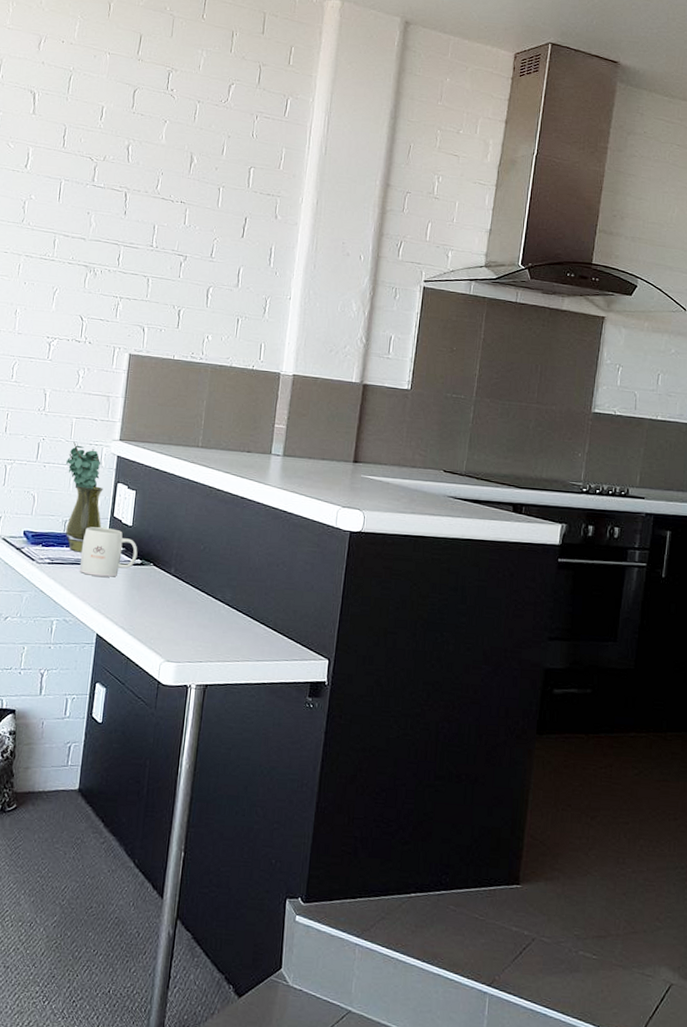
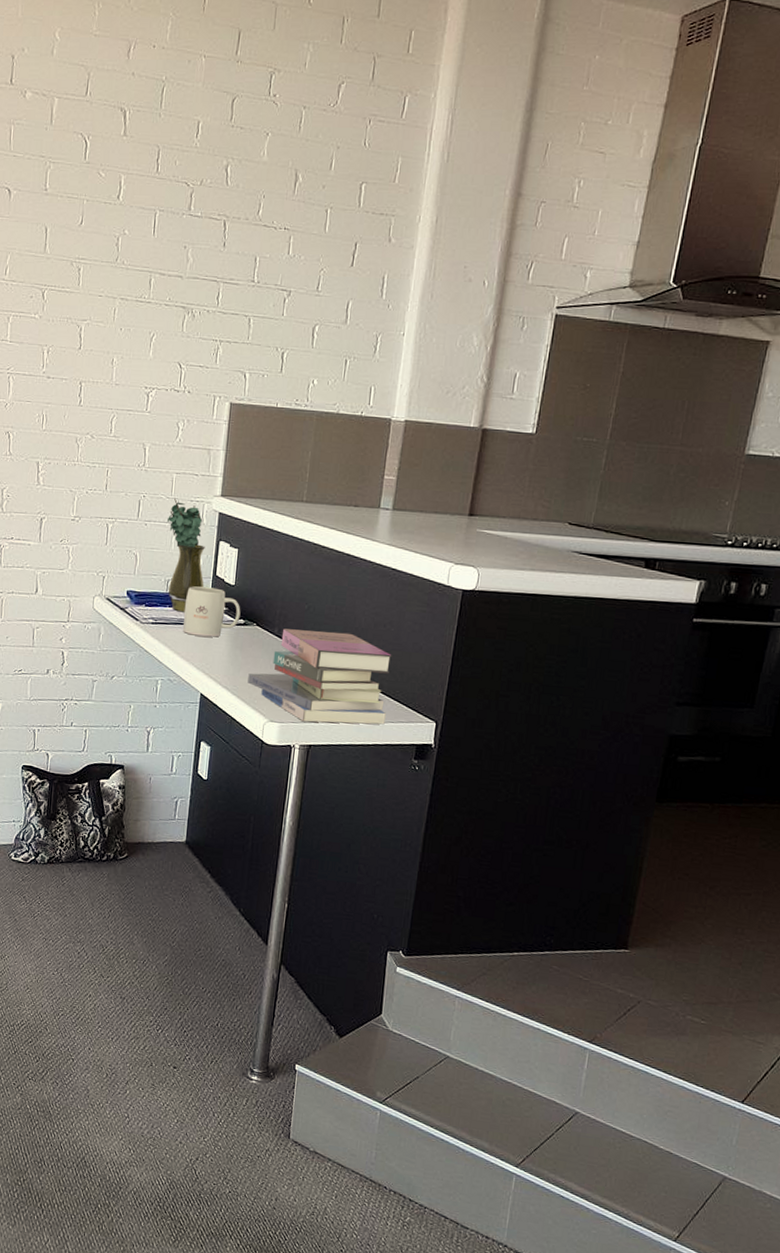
books: none [144,568,285,663] -> present [247,628,392,725]

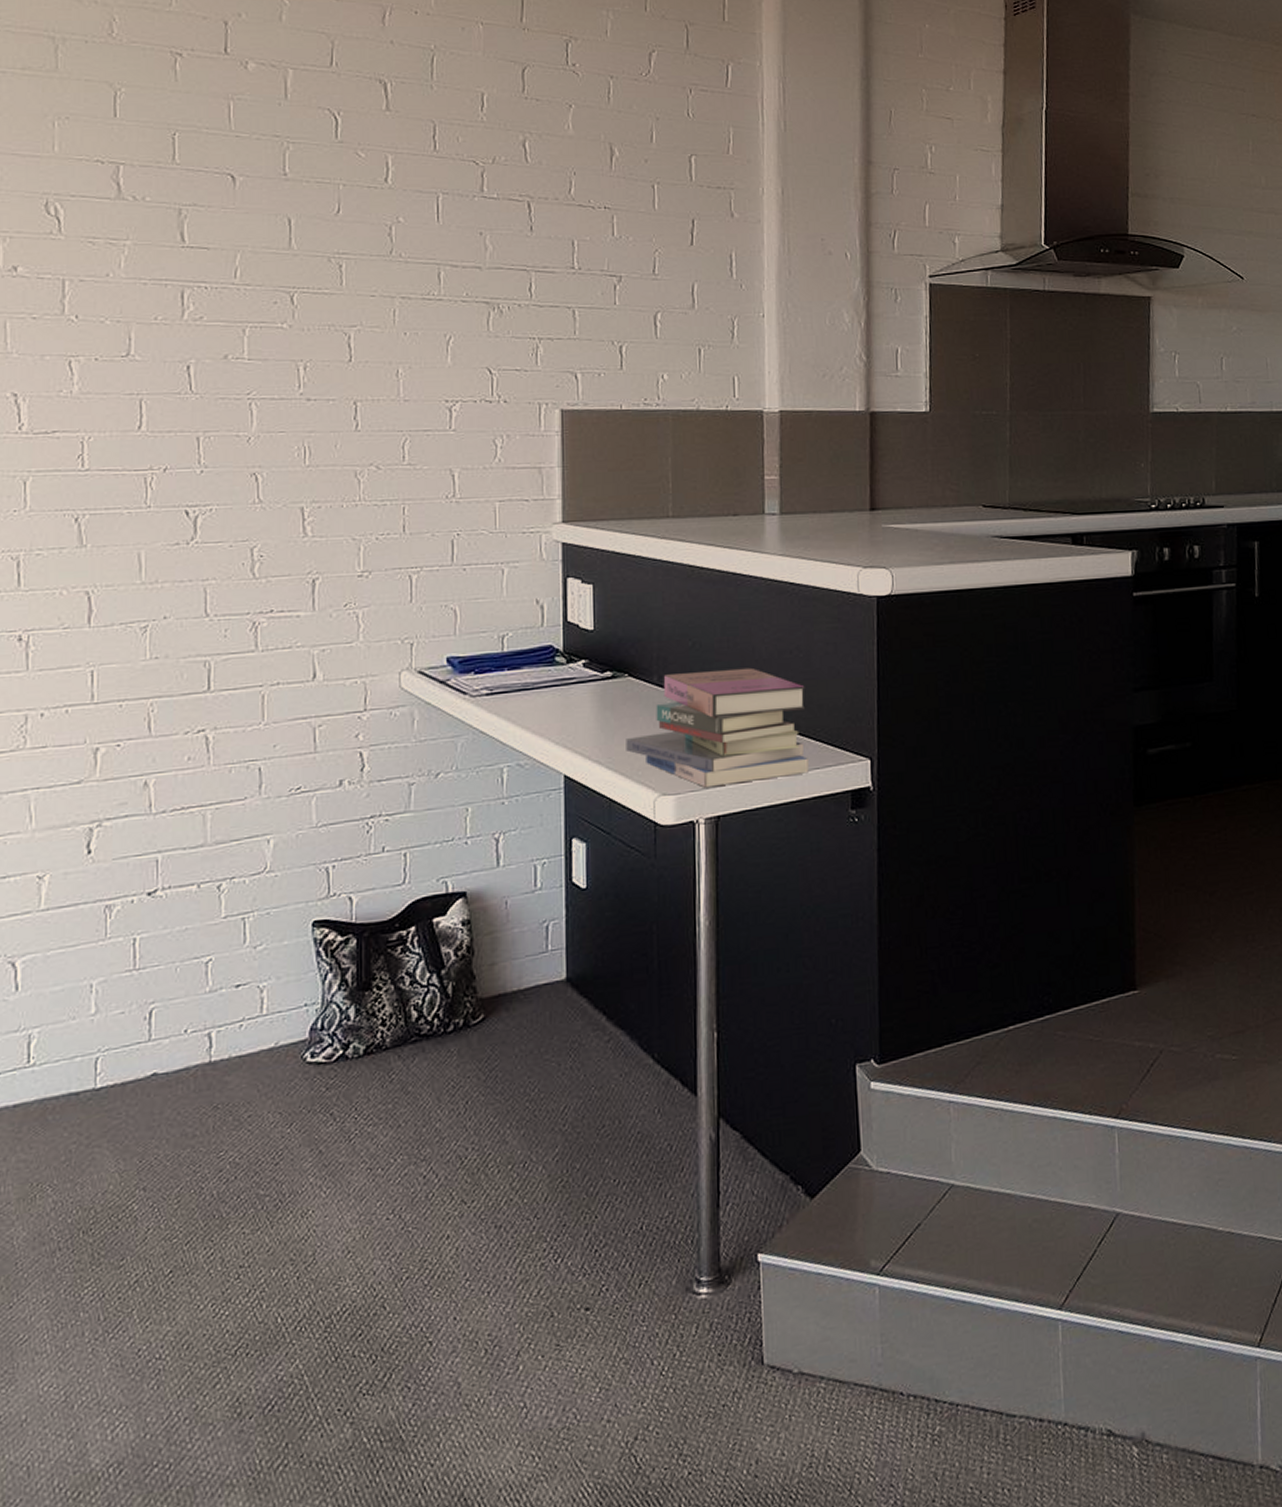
vase: present [167,498,205,612] -> none [494,532,553,674]
mug: present [183,586,241,637] -> none [529,637,606,702]

